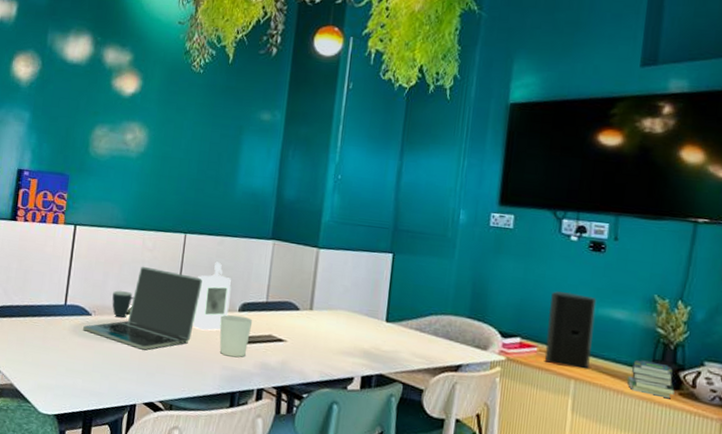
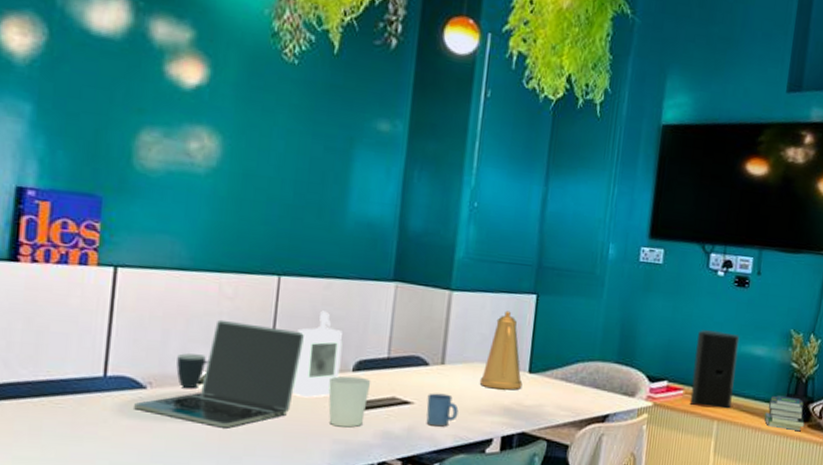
mug: none [297,333,324,364] -> present [426,393,459,427]
coffee pot: none [342,266,381,336] -> present [479,310,523,390]

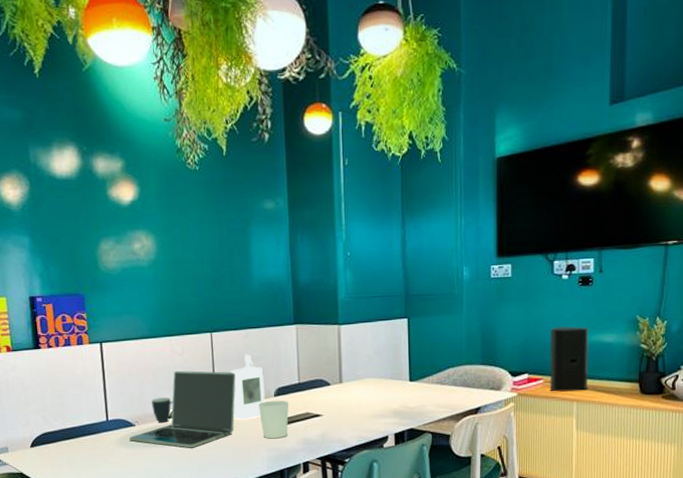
mug: present [426,393,459,427] -> none [333,405,358,431]
coffee pot: present [479,310,523,390] -> none [371,334,406,397]
books: present [764,395,805,432] -> none [619,374,659,403]

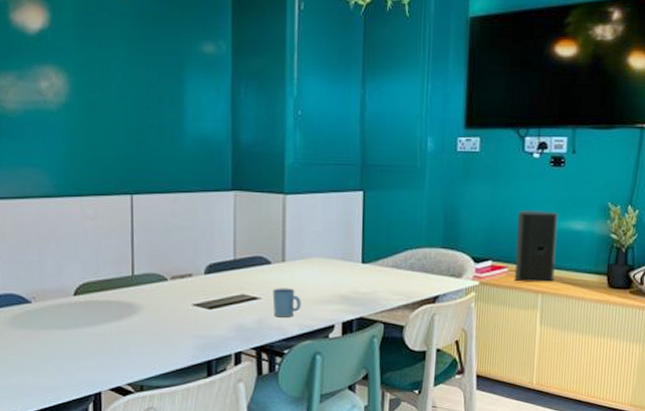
laptop: present [129,370,237,448] -> none [23,238,160,332]
mug: present [151,397,173,423] -> none [54,270,80,301]
tissue box: present [230,354,265,420] -> none [153,222,193,301]
dixie cup: present [257,400,289,439] -> none [184,278,222,324]
mug: none [333,405,358,431] -> present [272,288,301,317]

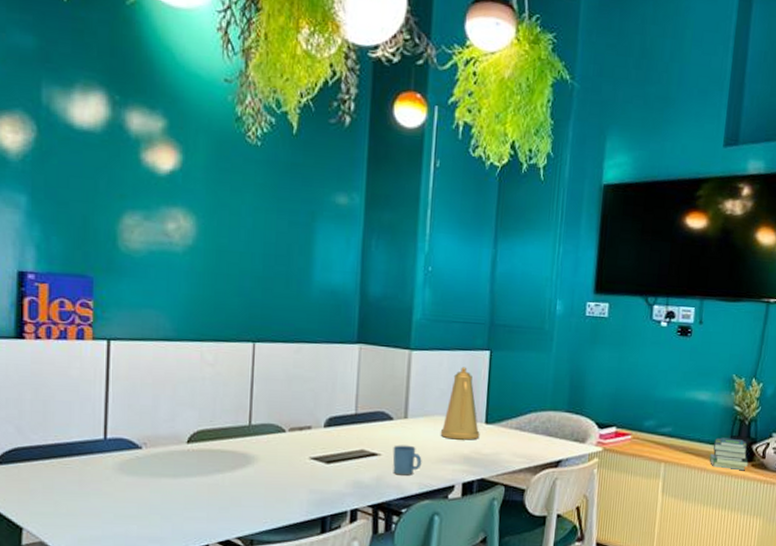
coffee pot: none [318,208,357,280] -> present [440,367,480,440]
speaker: present [514,210,559,282] -> none [637,378,684,452]
books: none [586,266,626,298] -> present [709,437,749,471]

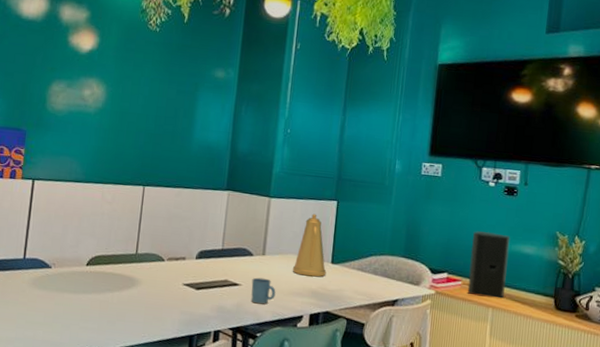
speaker: none [637,378,684,452] -> present [467,231,510,299]
books: present [709,437,749,471] -> none [534,288,572,321]

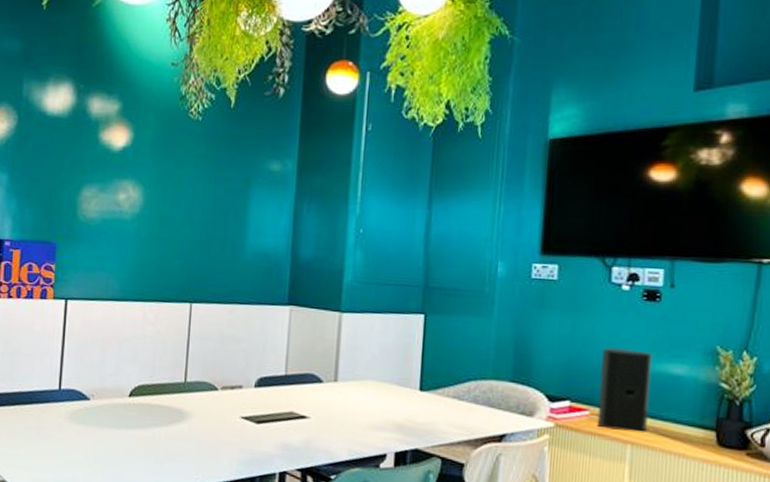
mug: present [251,277,276,305] -> none [322,408,352,441]
coffee pot: present [292,213,327,277] -> none [371,330,414,408]

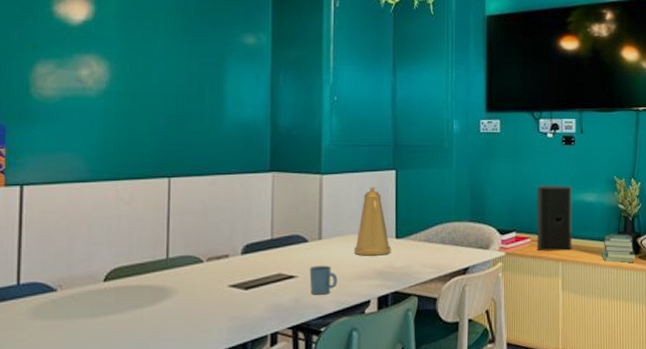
mug: none [322,408,352,441] -> present [309,265,338,295]
coffee pot: none [371,330,414,408] -> present [354,186,391,256]
books: none [688,418,742,461] -> present [601,234,636,263]

